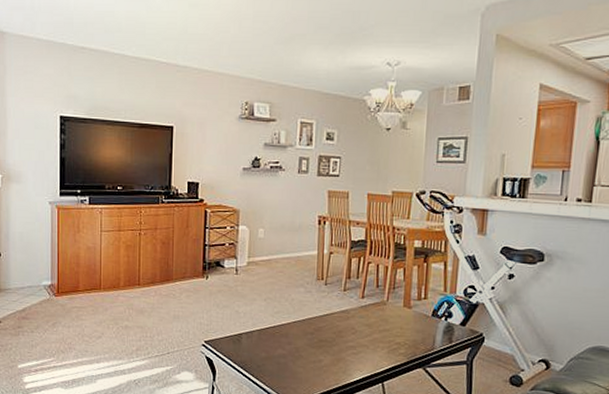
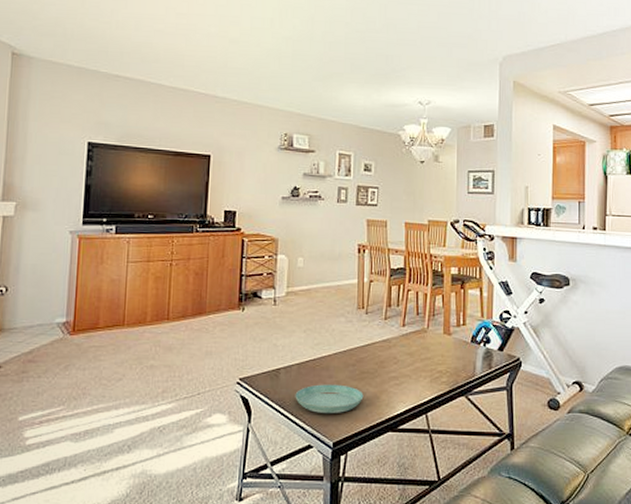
saucer: none [256,350,321,377] -> present [295,384,364,413]

